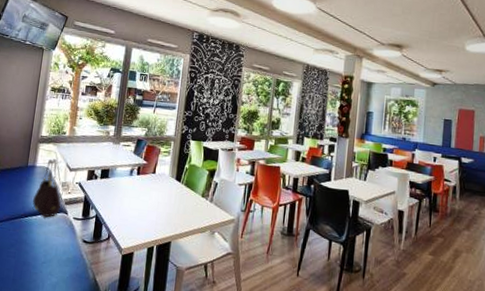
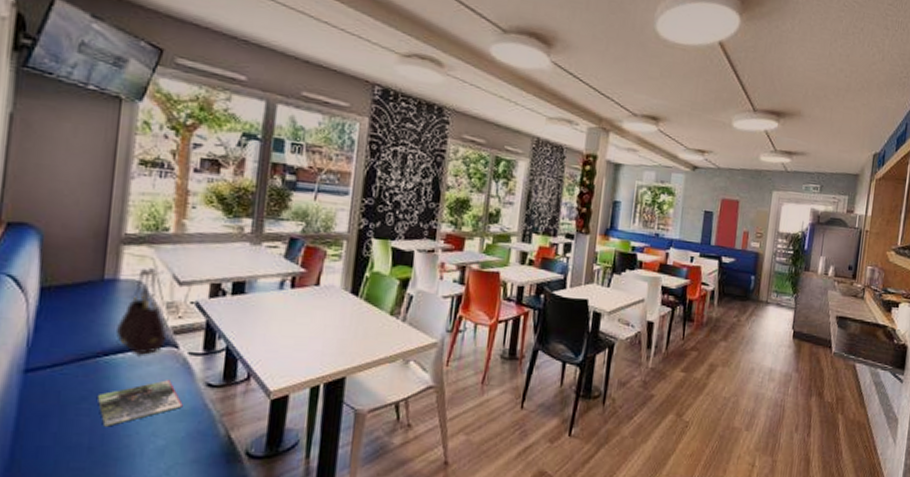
magazine: none [19,236,68,266] -> present [96,380,183,427]

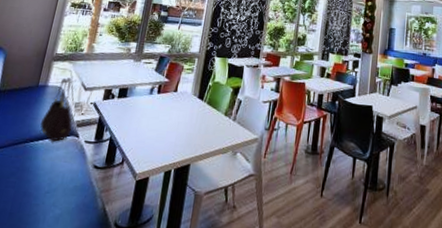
magazine: present [96,380,183,427] -> none [21,162,76,197]

